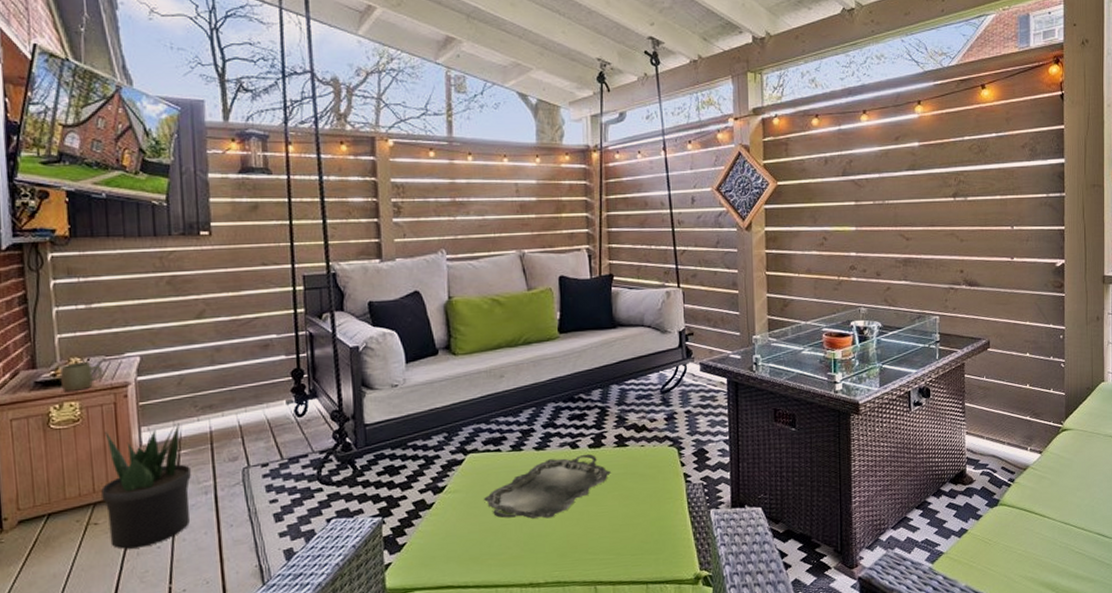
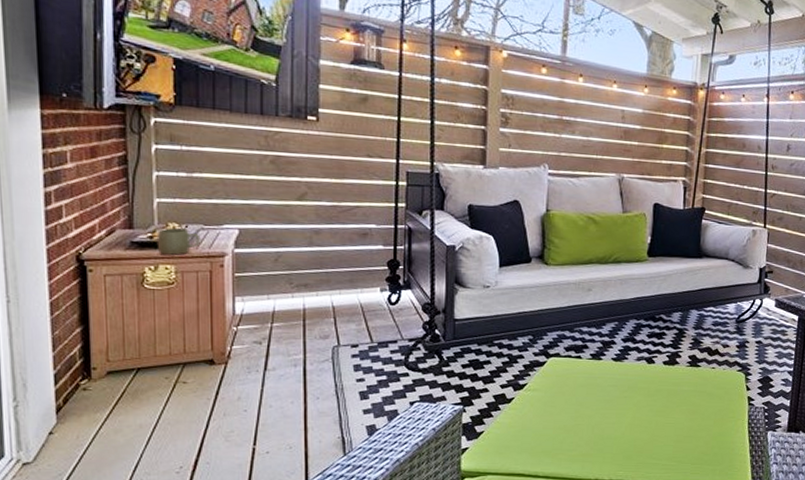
planter: present [101,423,191,549] -> none [192,296,281,409]
serving tray: present [484,453,612,519] -> none [561,369,682,423]

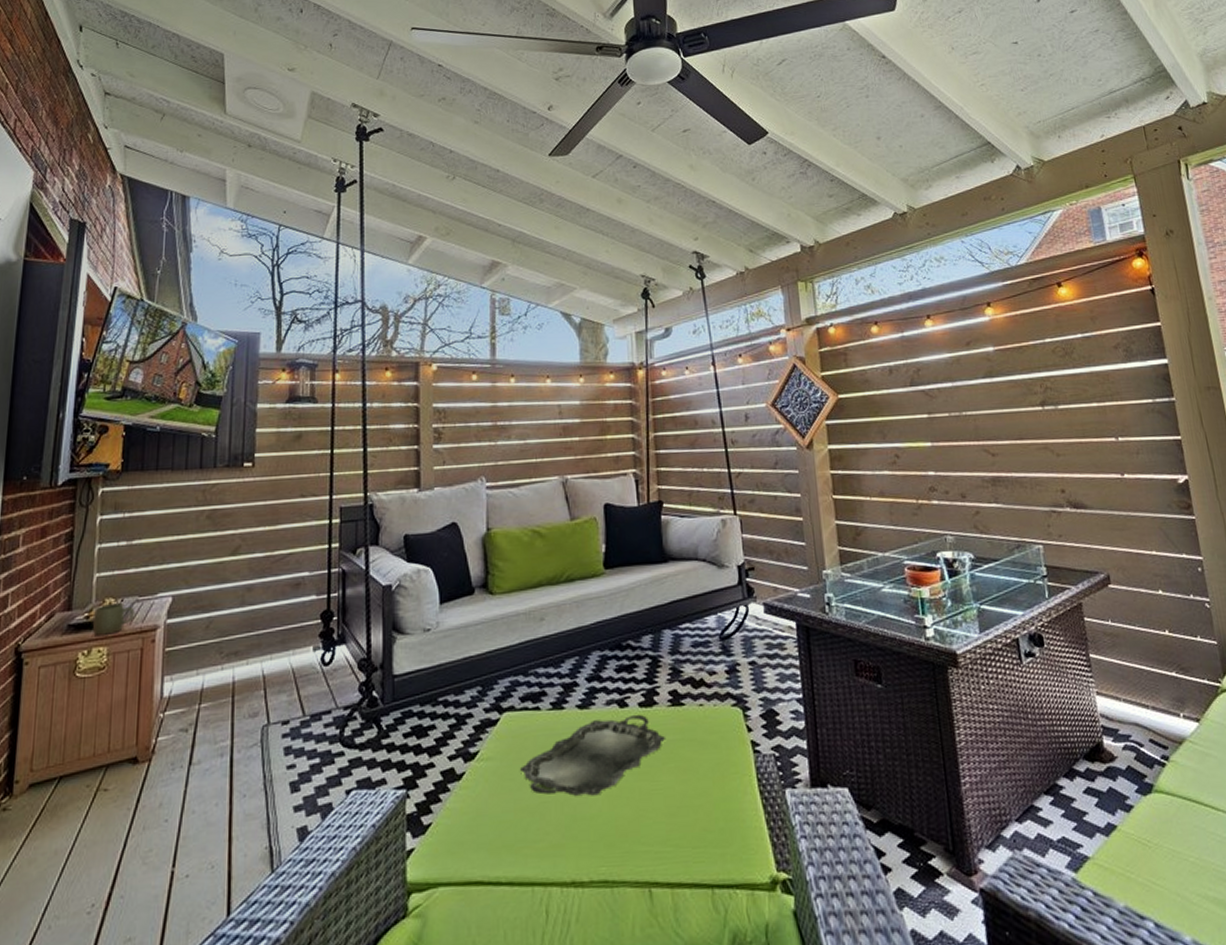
serving tray: none [561,369,682,423] -> present [520,714,667,796]

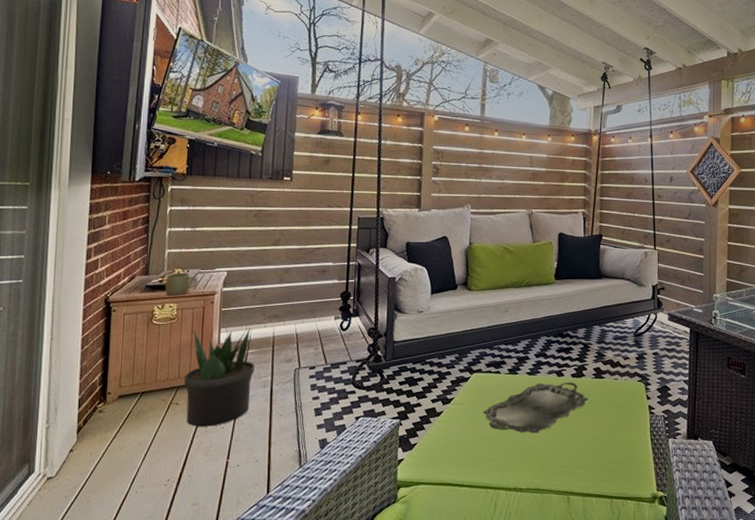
planter: none [116,672,209,822] -> present [184,327,254,427]

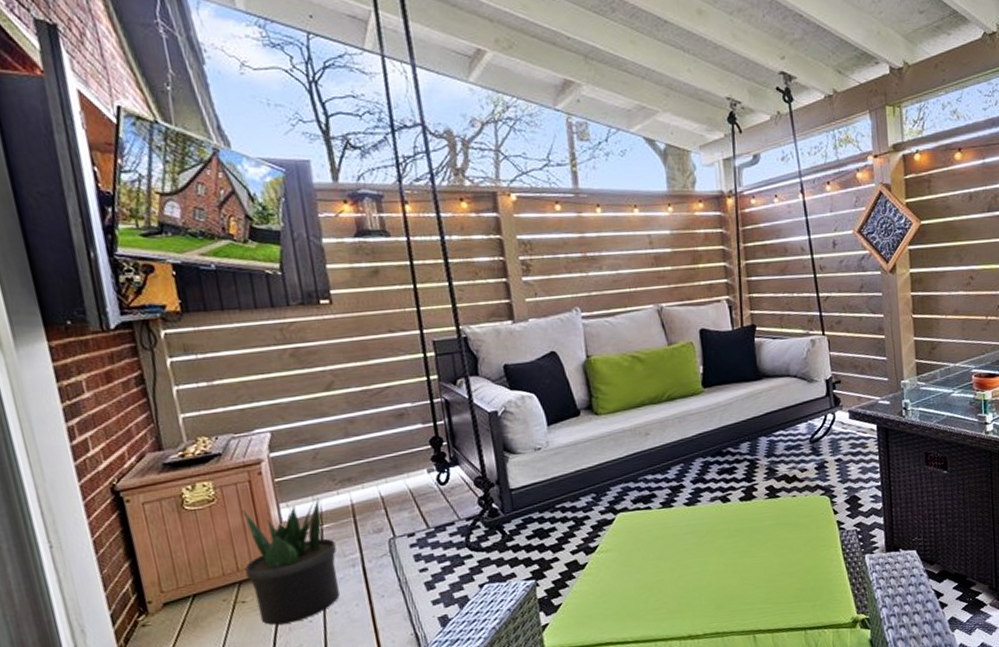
mug: present [165,272,198,295] -> none [187,440,234,472]
serving tray: present [483,382,589,434] -> none [637,506,765,574]

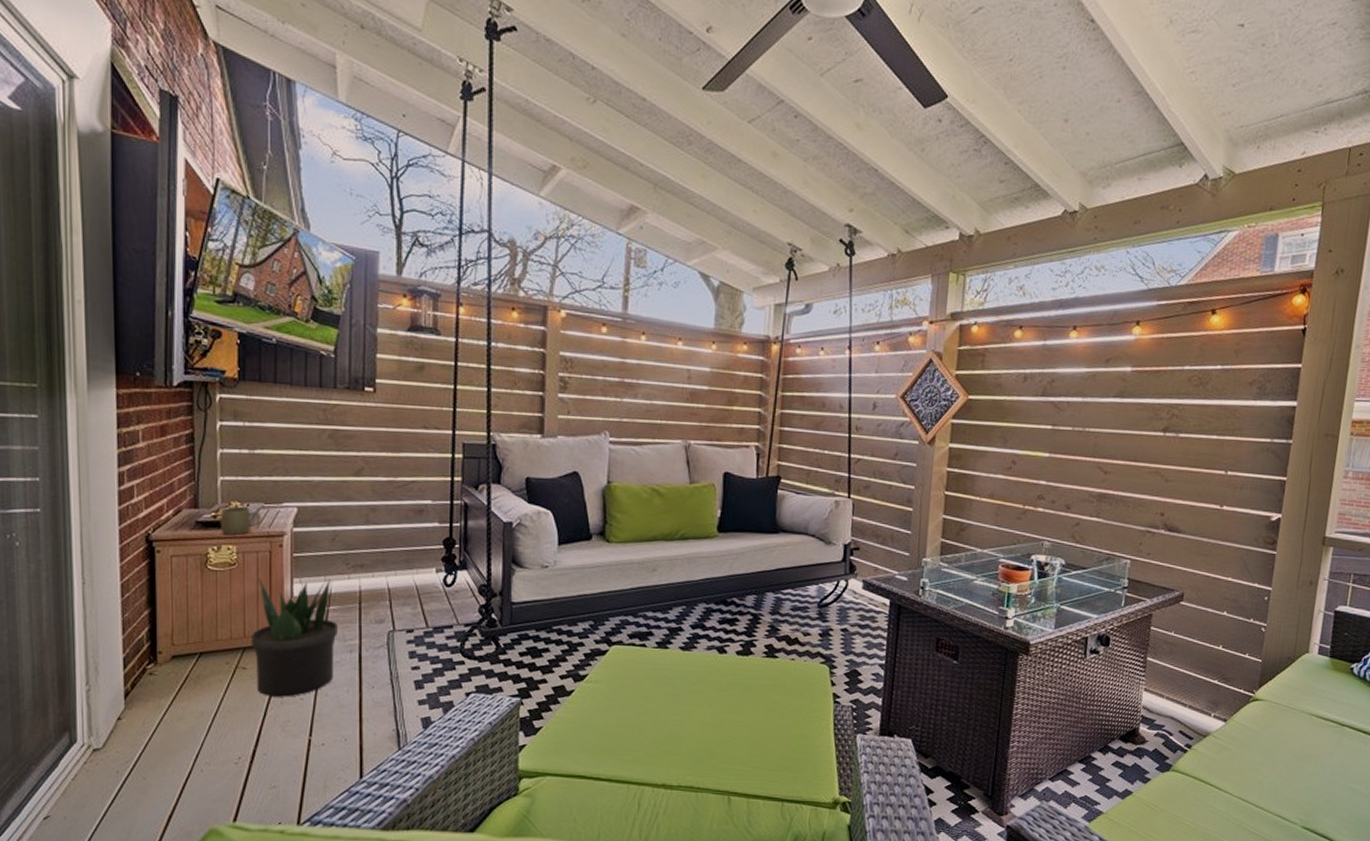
mug: none [187,440,234,472] -> present [219,506,261,535]

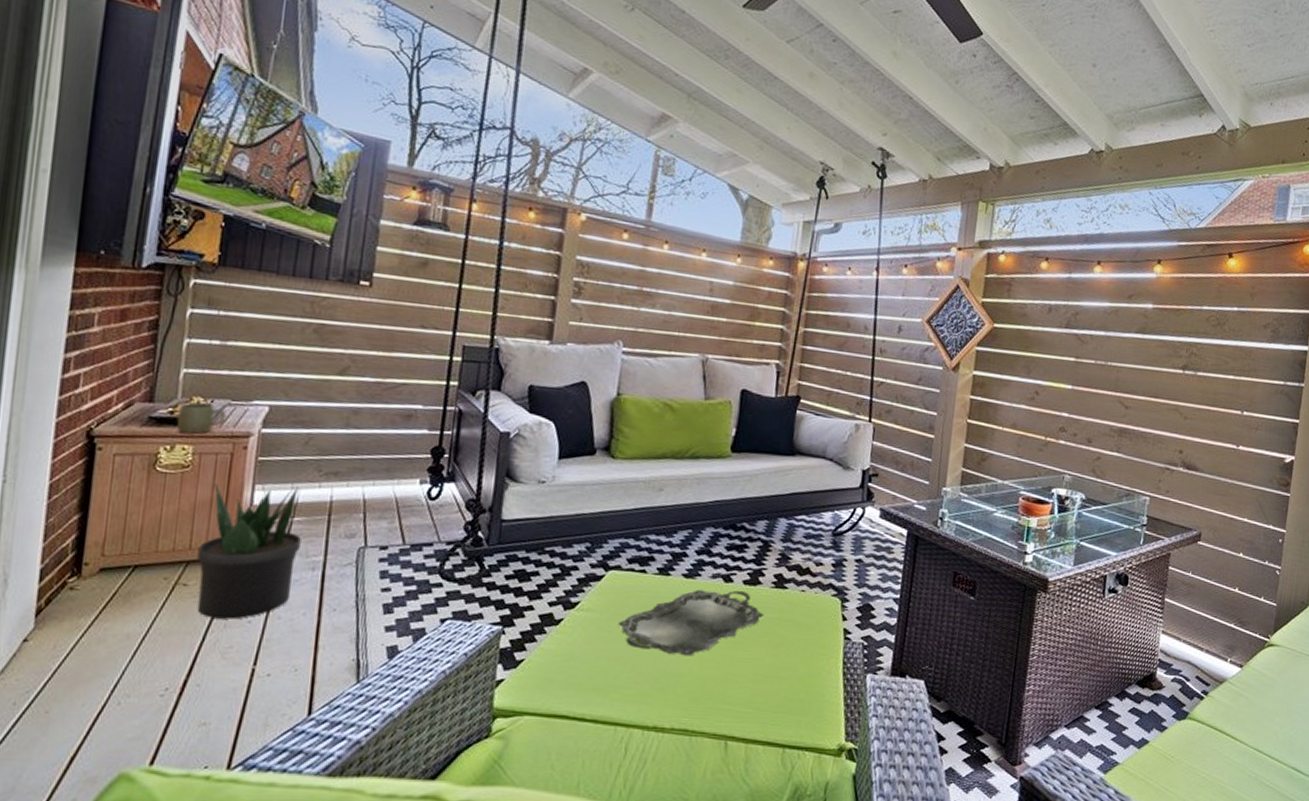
serving tray: none [624,660,758,721] -> present [619,590,765,656]

